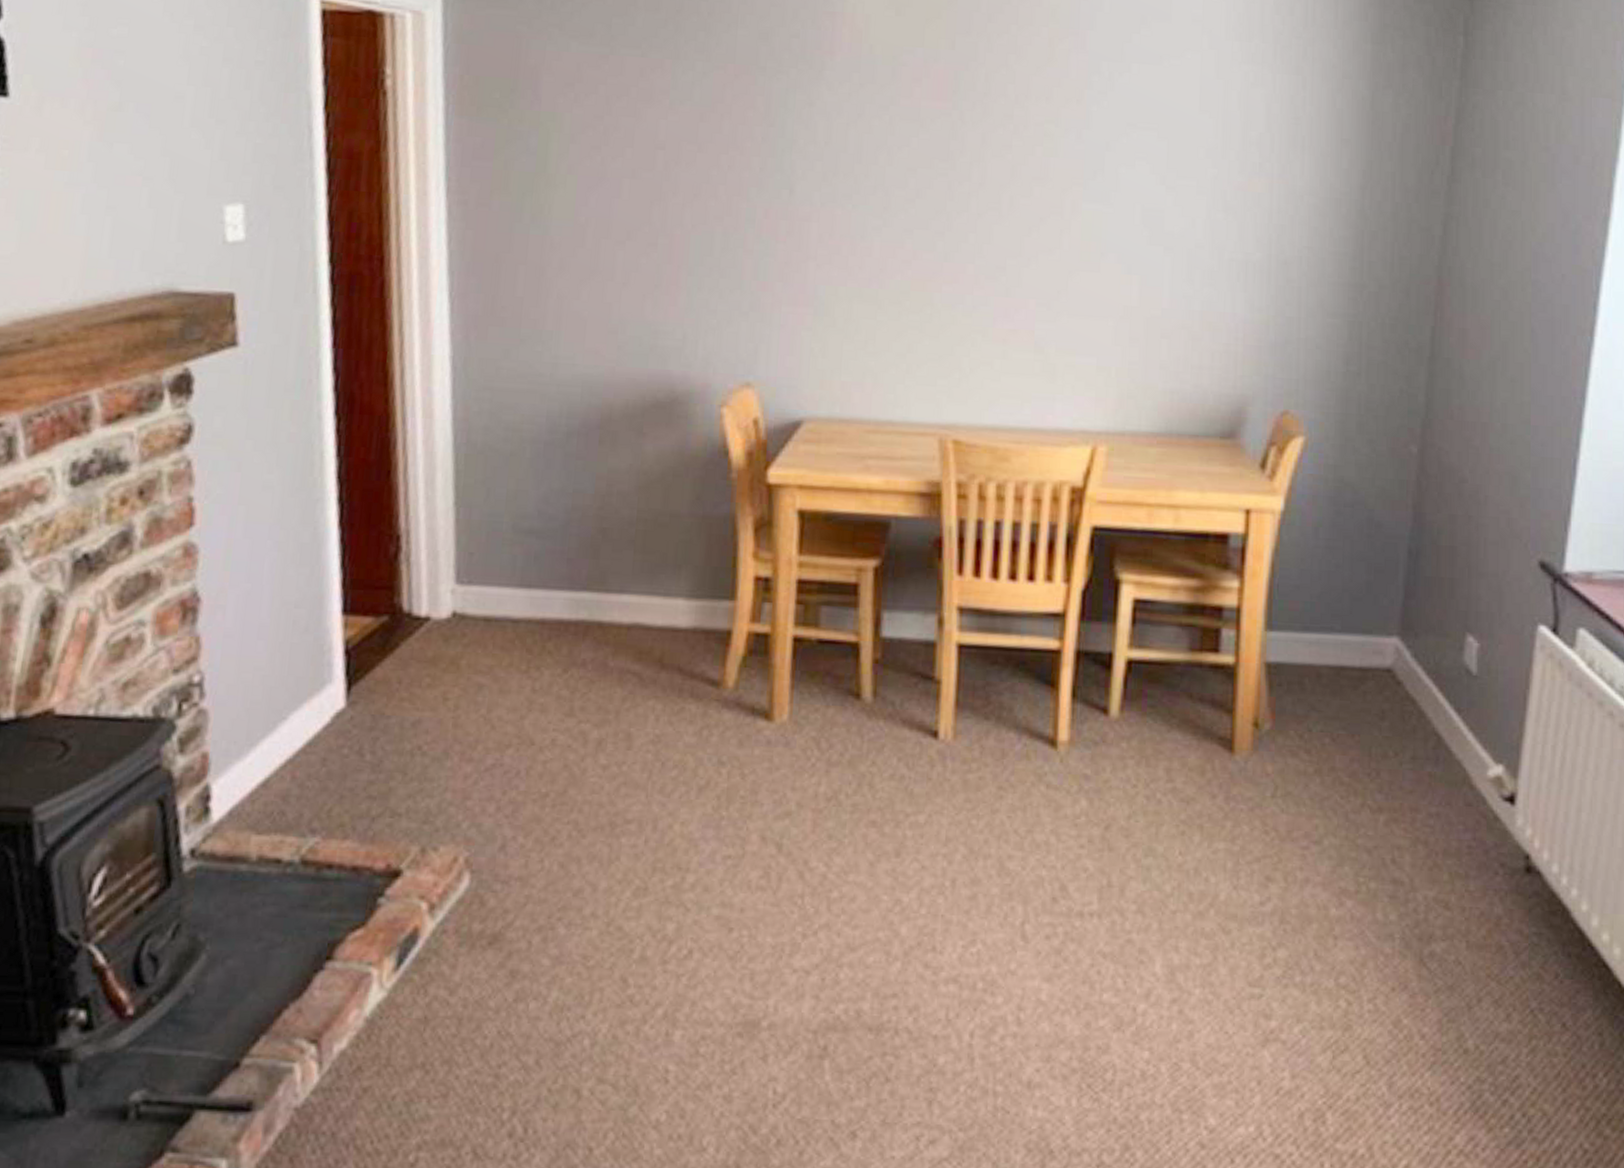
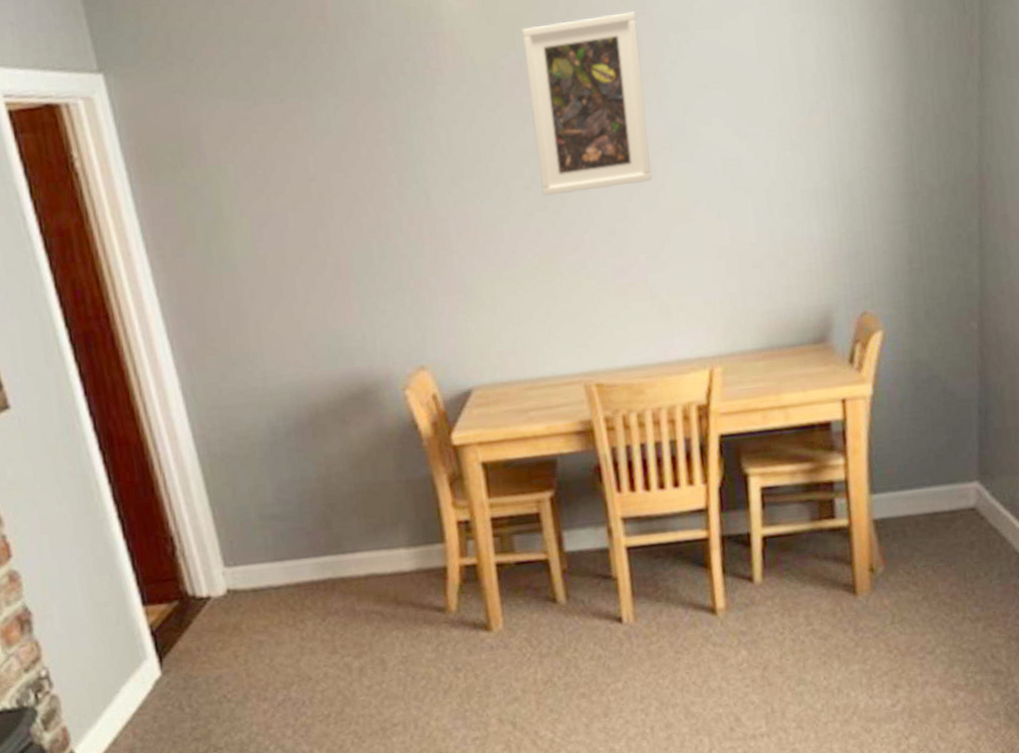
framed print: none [927,25,1068,219] -> present [522,11,652,196]

